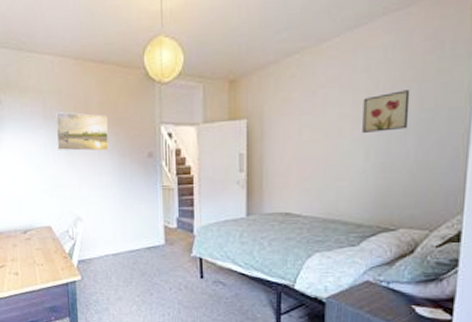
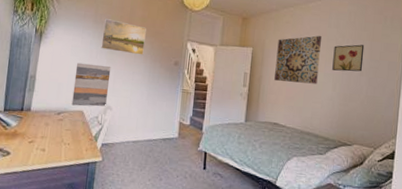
wall art: none [33,169,75,221] -> present [71,62,111,107]
wall art: none [281,88,344,158] -> present [274,35,321,84]

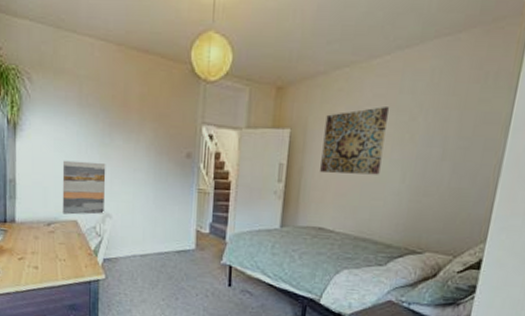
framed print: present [101,19,146,55] -> none [91,100,147,147]
wall art: present [332,44,365,72] -> none [401,116,452,156]

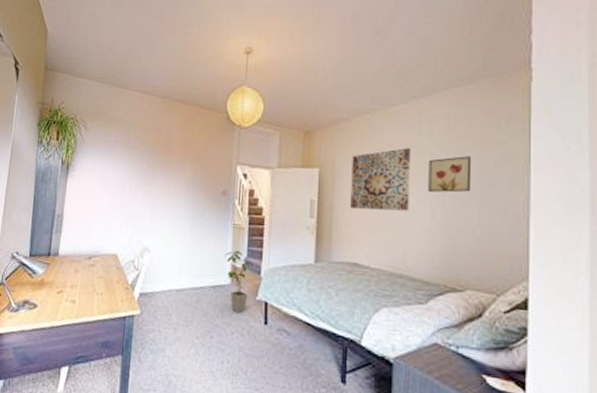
wall art: present [62,160,106,215] -> none [103,197,148,249]
house plant: none [189,216,219,277] -> present [224,251,254,313]
wall art: none [401,116,452,156] -> present [428,156,472,193]

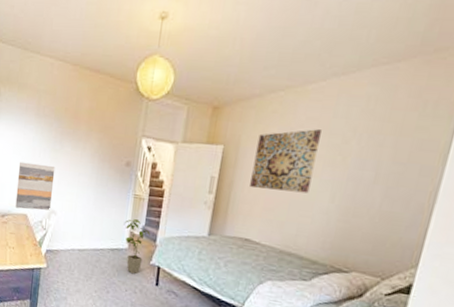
wall art: none [103,197,148,249] -> present [15,161,55,211]
wall art: present [428,156,472,193] -> none [332,141,386,179]

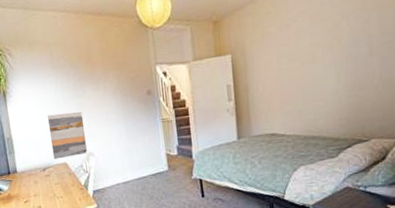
house plant: present [124,219,151,274] -> none [158,141,185,193]
wall art: present [250,129,321,194] -> none [260,20,316,86]

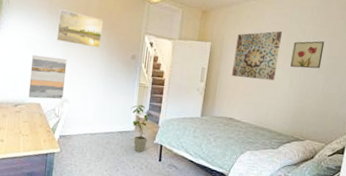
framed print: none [62,60,112,95] -> present [56,9,103,48]
house plant: none [158,141,185,193] -> present [130,105,154,153]
wall art: none [260,20,316,86] -> present [232,31,282,81]
wall art: none [331,17,372,58] -> present [290,41,325,69]

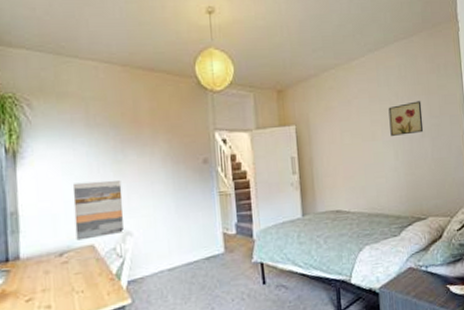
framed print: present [56,9,103,48] -> none [99,119,161,160]
house plant: present [130,105,154,153] -> none [214,218,245,280]
wall art: present [232,31,282,81] -> none [324,98,377,160]

